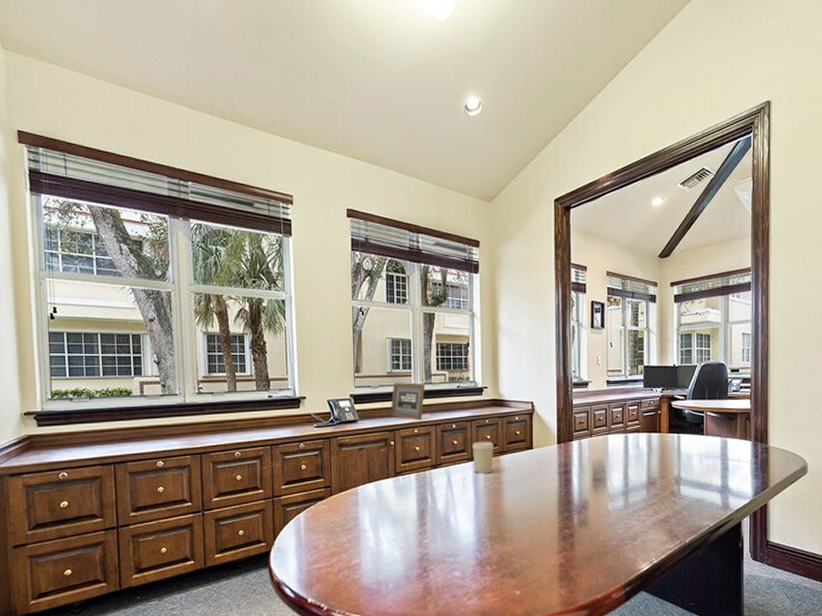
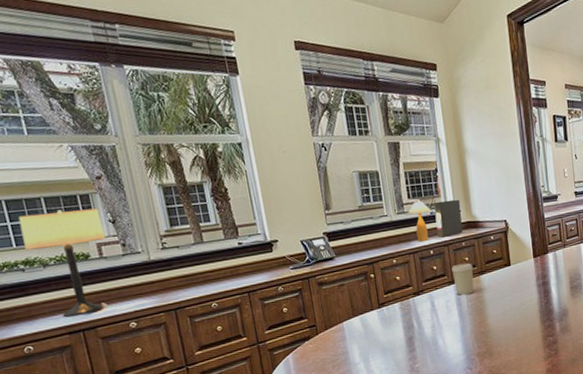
table lamp: none [75,346,149,449] -> present [18,208,108,318]
picture frame: present [391,383,425,421] -> none [365,214,400,251]
table lamp: none [434,371,459,415] -> present [407,199,432,243]
binder: none [461,375,488,412] -> present [433,199,463,238]

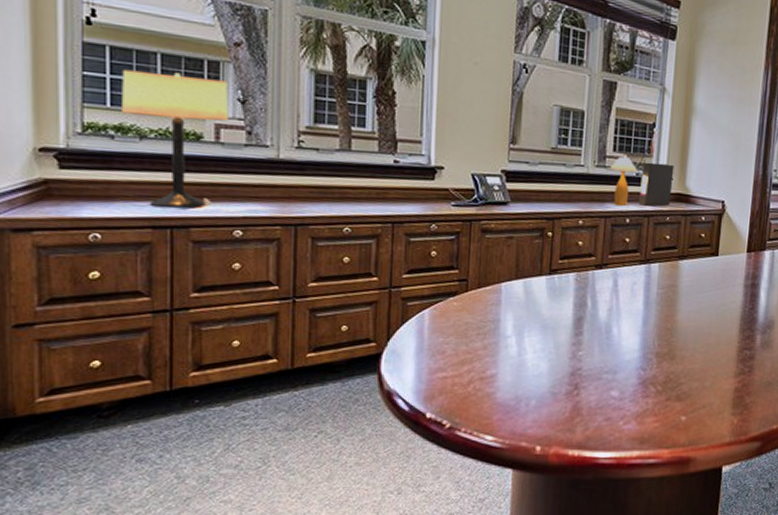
cup: present [451,263,475,296] -> none [646,241,673,280]

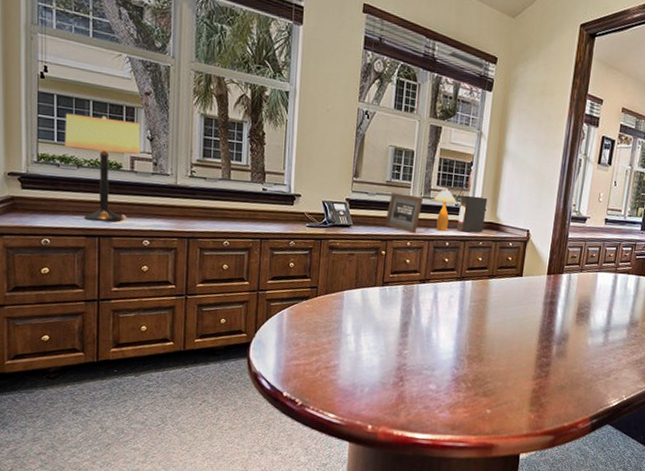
picture frame: none [551,161,597,210] -> present [385,193,423,234]

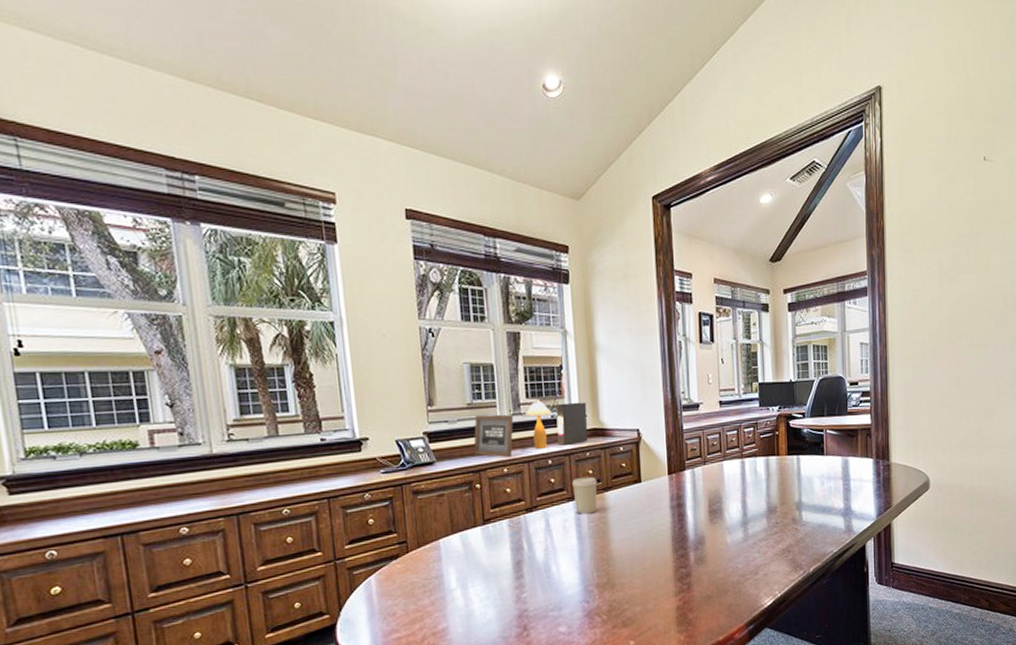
table lamp: present [65,113,141,222] -> none [54,387,160,518]
cup: none [461,262,485,295] -> present [572,476,598,514]

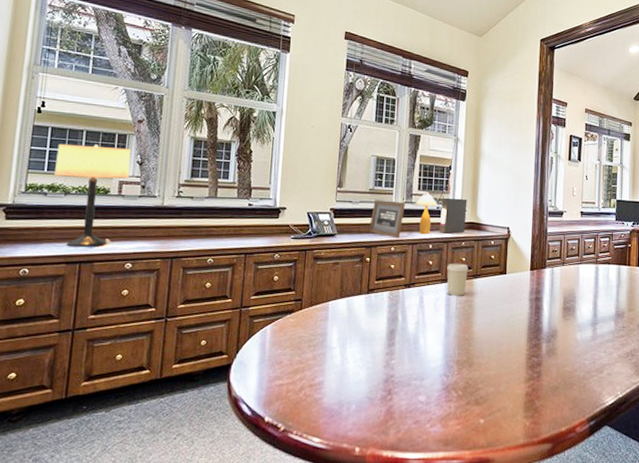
table lamp: none [54,387,160,518] -> present [54,143,131,248]

